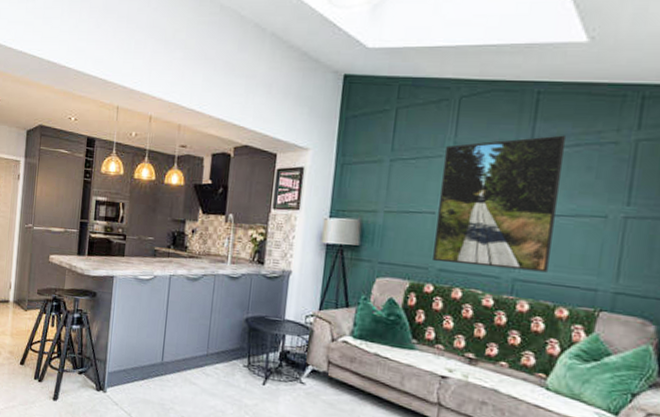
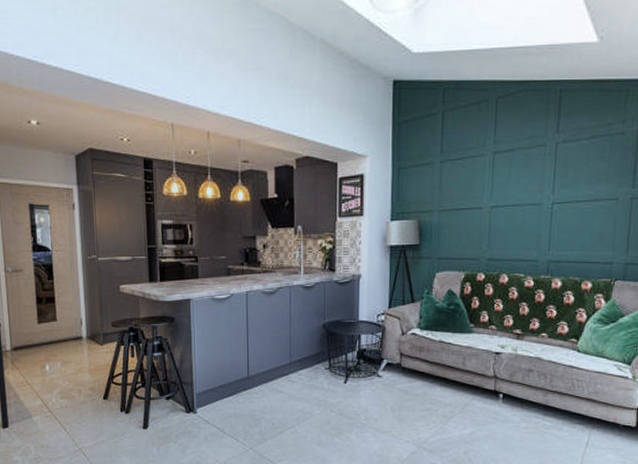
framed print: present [433,135,567,273] -> none [483,129,585,252]

